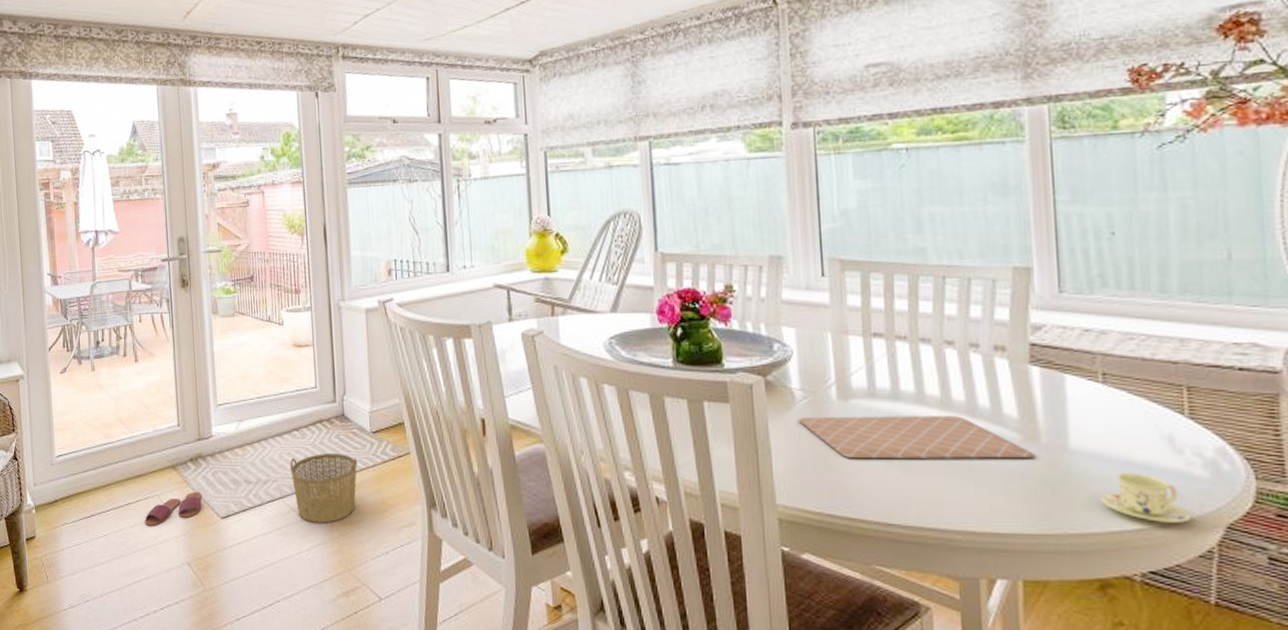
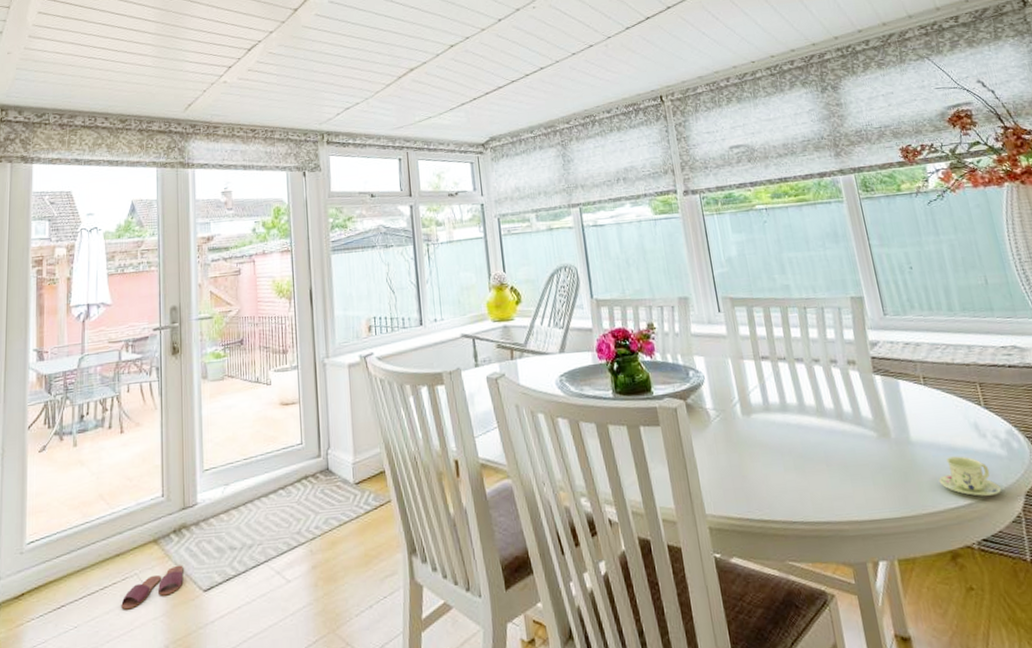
basket: present [289,452,358,523] -> none [275,508,342,585]
placemat: present [799,416,1035,460] -> none [715,421,889,467]

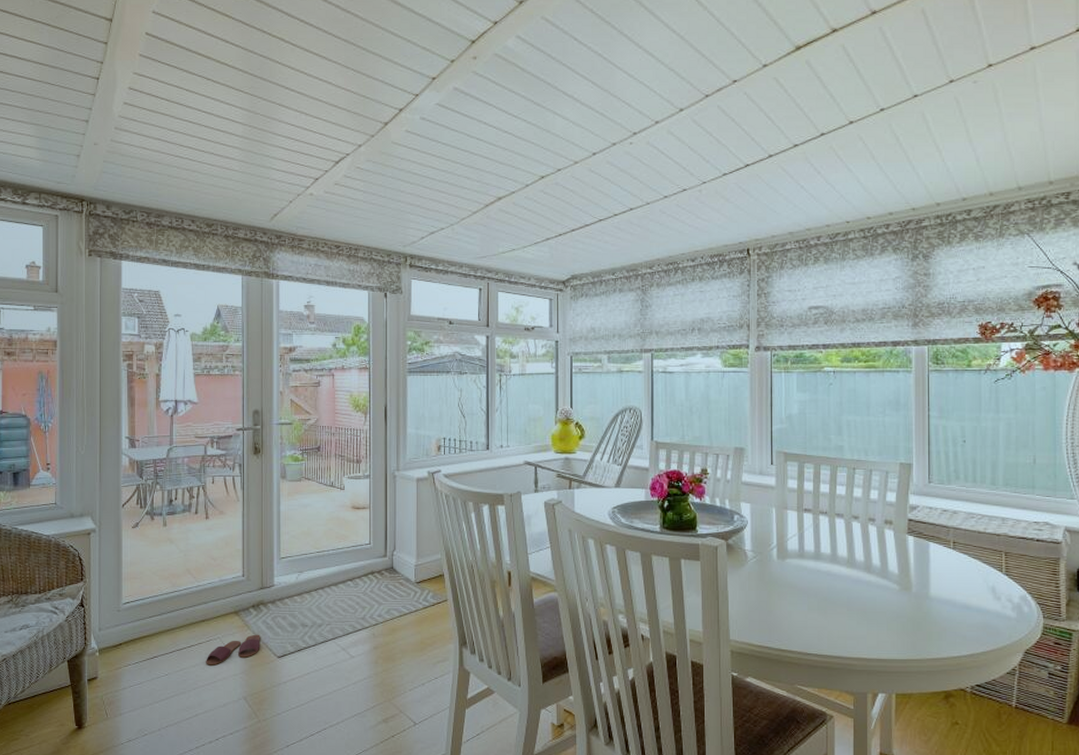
cup and saucer: present [938,456,1001,496] -> none [948,613,1003,649]

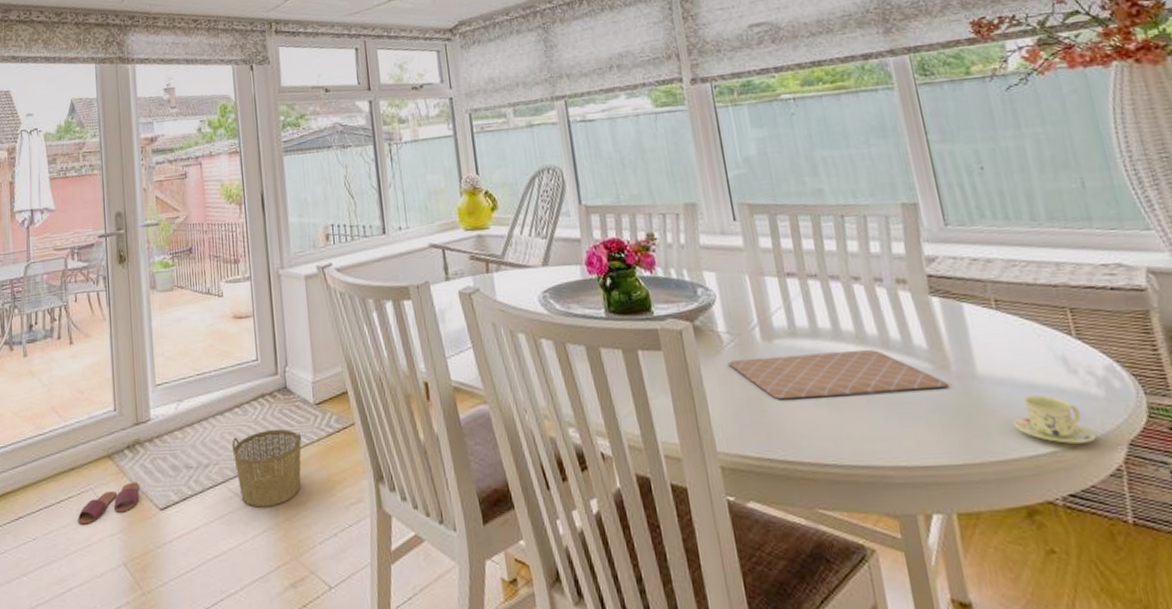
basket: none [342,600,403,660] -> present [231,428,302,508]
placemat: none [749,571,908,605] -> present [729,350,948,400]
cup and saucer: none [948,613,1003,649] -> present [1012,395,1096,444]

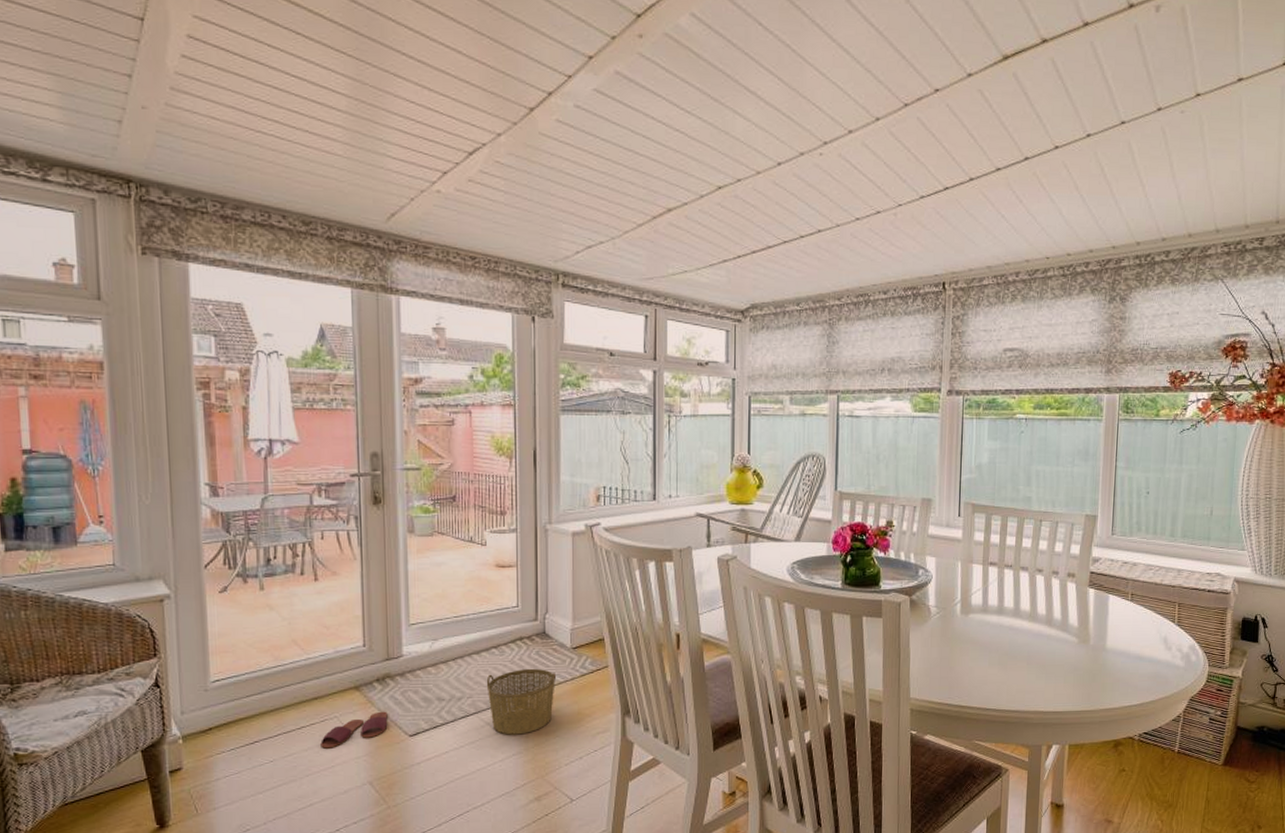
placemat: present [729,350,948,400] -> none [932,626,1085,660]
cup and saucer: present [1012,395,1096,444] -> none [1121,664,1171,698]

